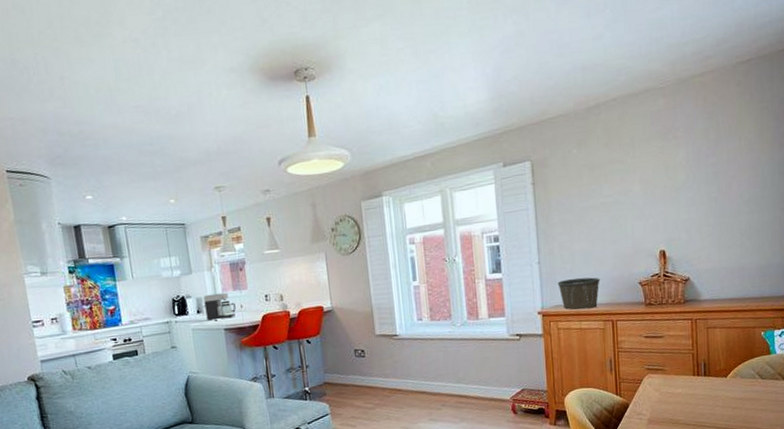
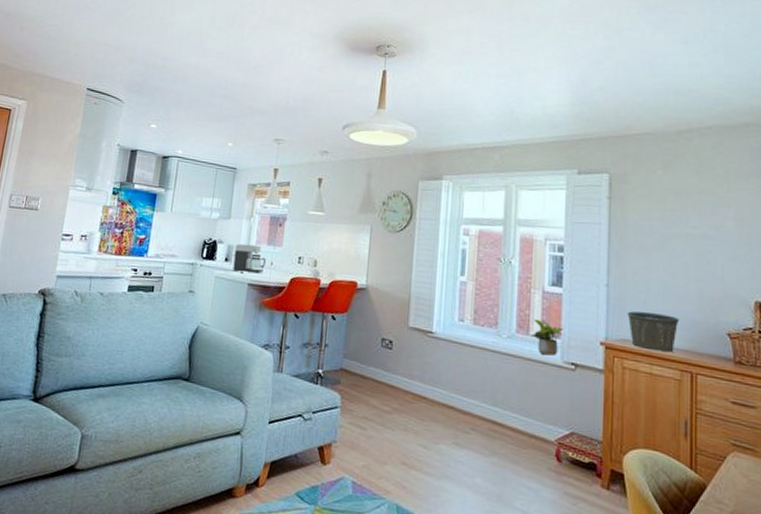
potted plant: none [480,304,508,334] -> present [530,318,565,356]

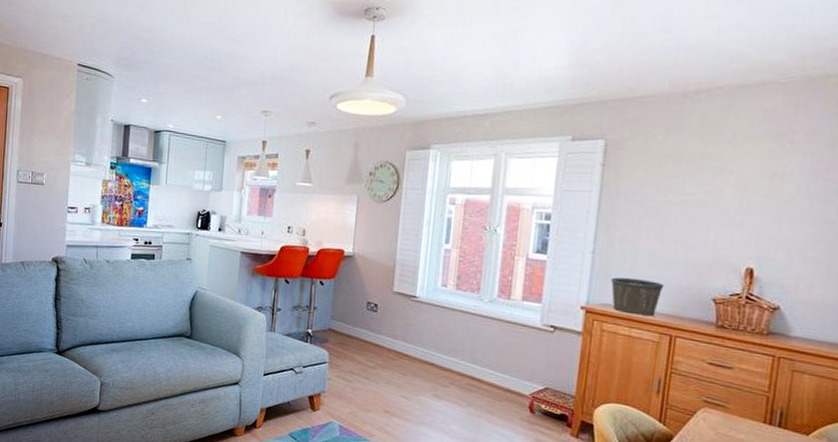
coffee maker: present [233,243,266,274] -> none [226,214,257,243]
potted plant: present [530,318,565,356] -> none [511,284,546,319]

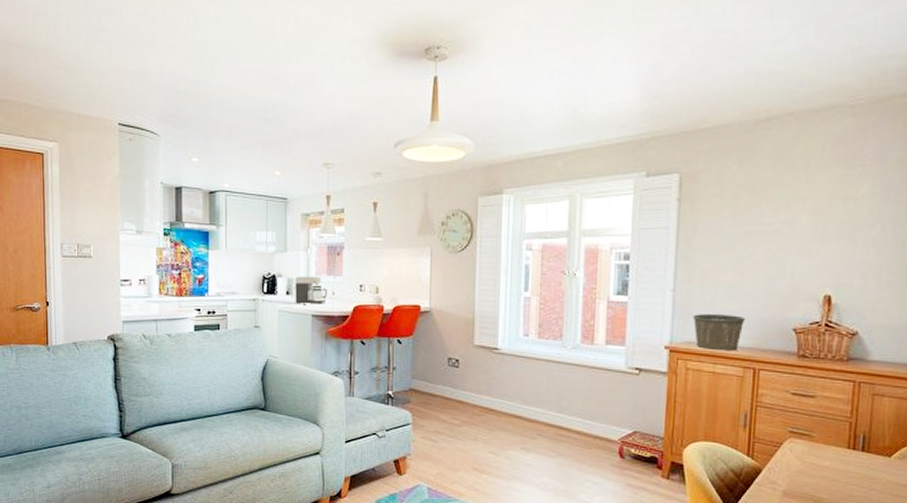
coffee maker: none [226,214,257,243] -> present [295,276,327,305]

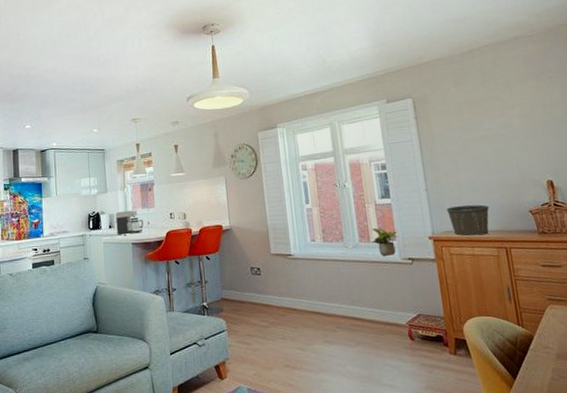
potted plant: none [595,328,629,364] -> present [371,227,399,257]

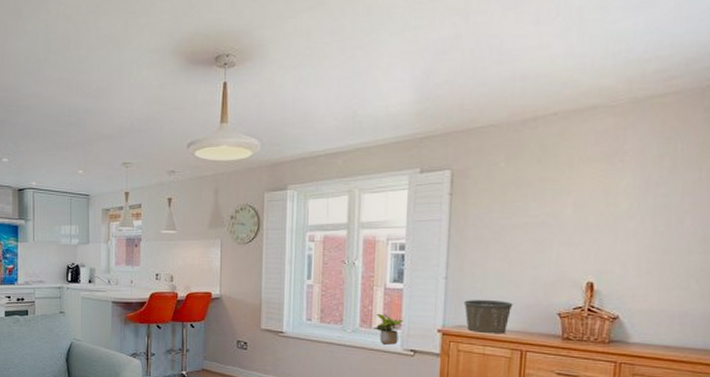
coffee maker: present [115,210,143,235] -> none [97,266,126,292]

